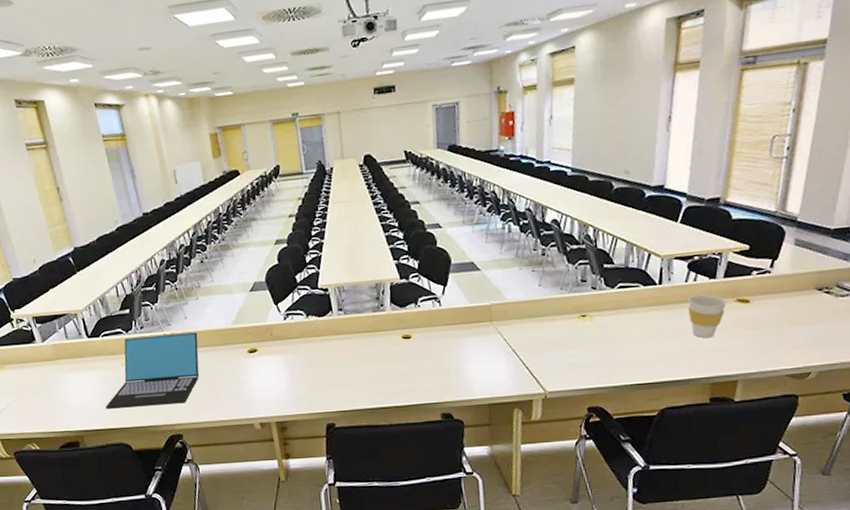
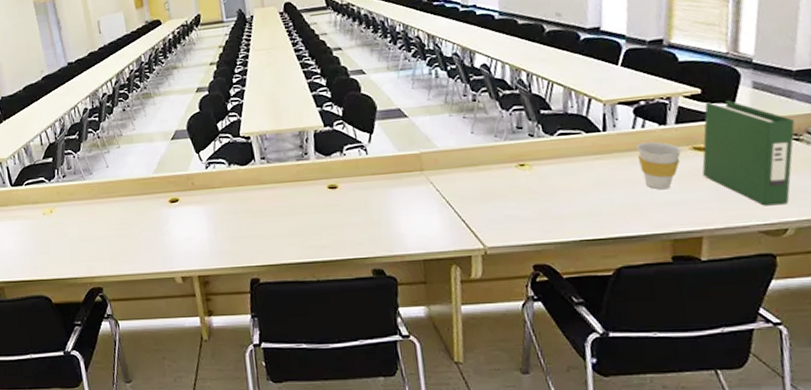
laptop: present [106,332,200,409] -> none [27,181,120,260]
binder: none [742,256,827,352] -> present [702,100,795,206]

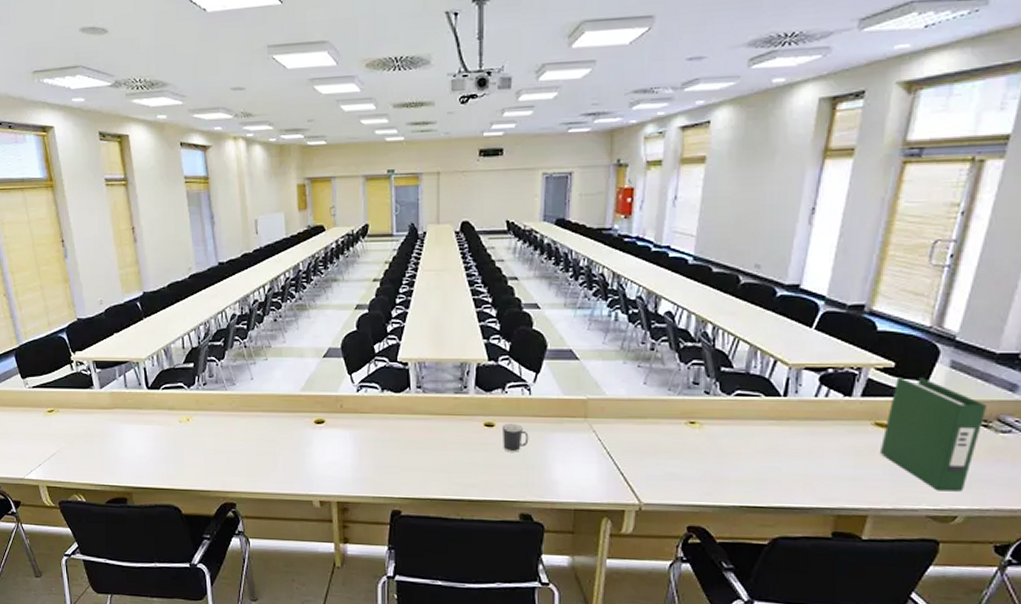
mug: none [344,184,372,211] -> present [501,424,529,452]
cup: present [637,141,682,190] -> none [816,412,863,464]

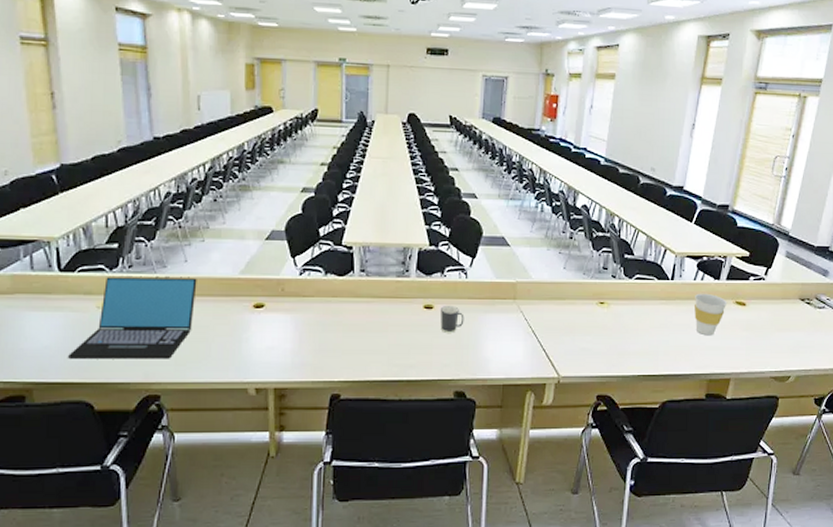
laptop: none [159,394,263,470] -> present [68,277,197,359]
cup: none [816,412,863,464] -> present [694,293,728,336]
binder: present [879,377,986,492] -> none [738,264,809,356]

